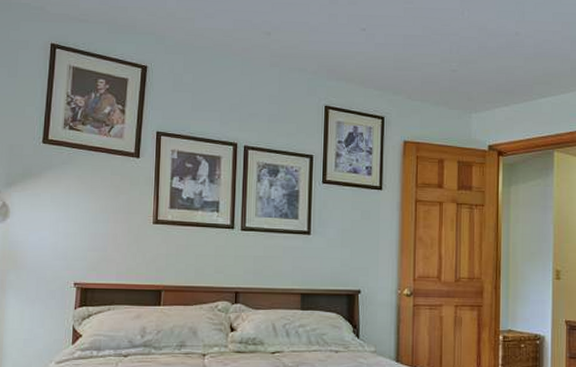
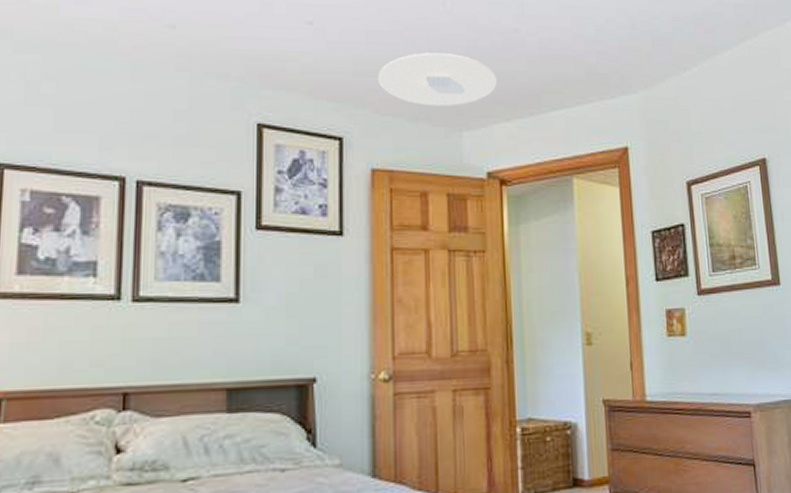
ceiling light: none [411,52,501,94] -> present [377,53,498,106]

